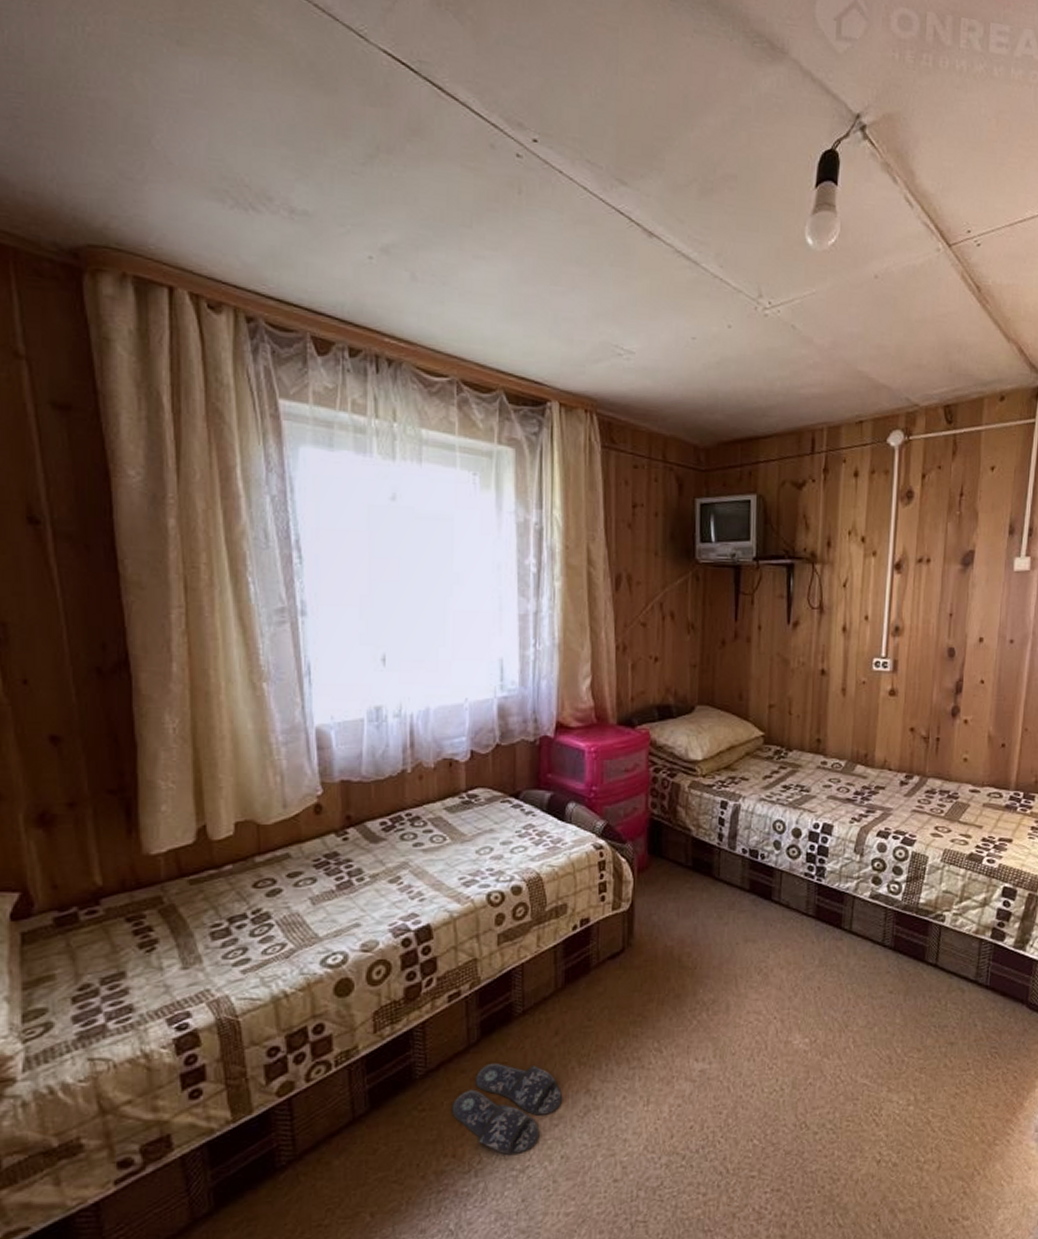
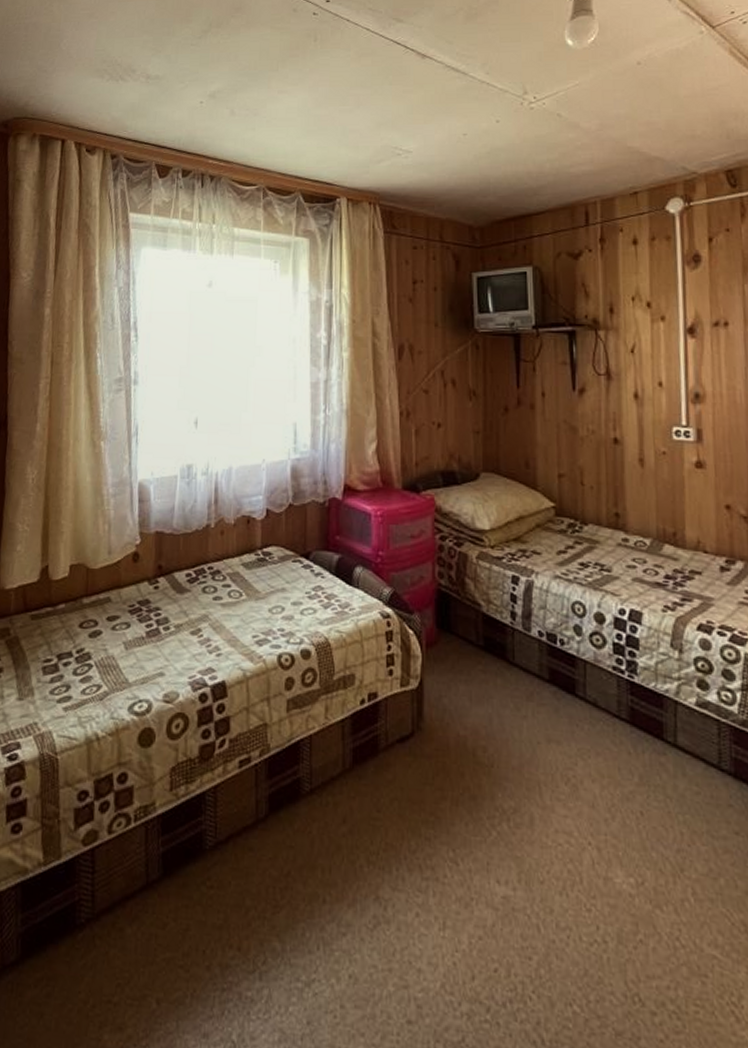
slippers: present [451,1062,562,1156] -> none [238,844,350,962]

